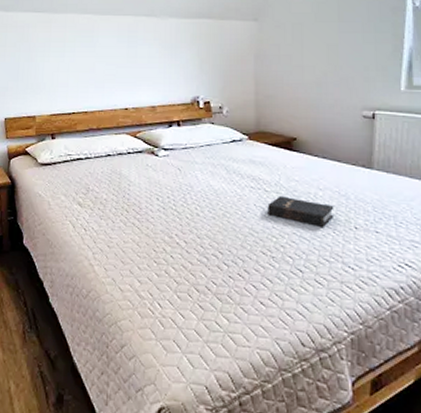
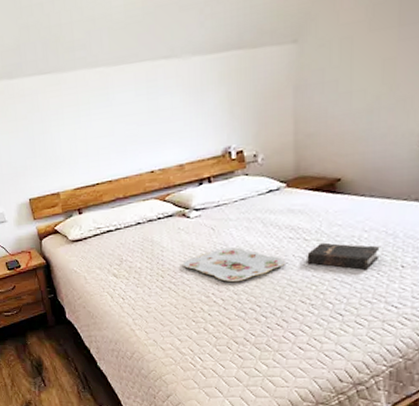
serving tray: none [148,189,247,226] -> present [182,247,285,282]

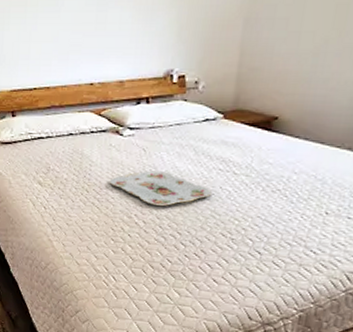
hardback book: present [307,242,380,270] -> none [233,178,307,212]

